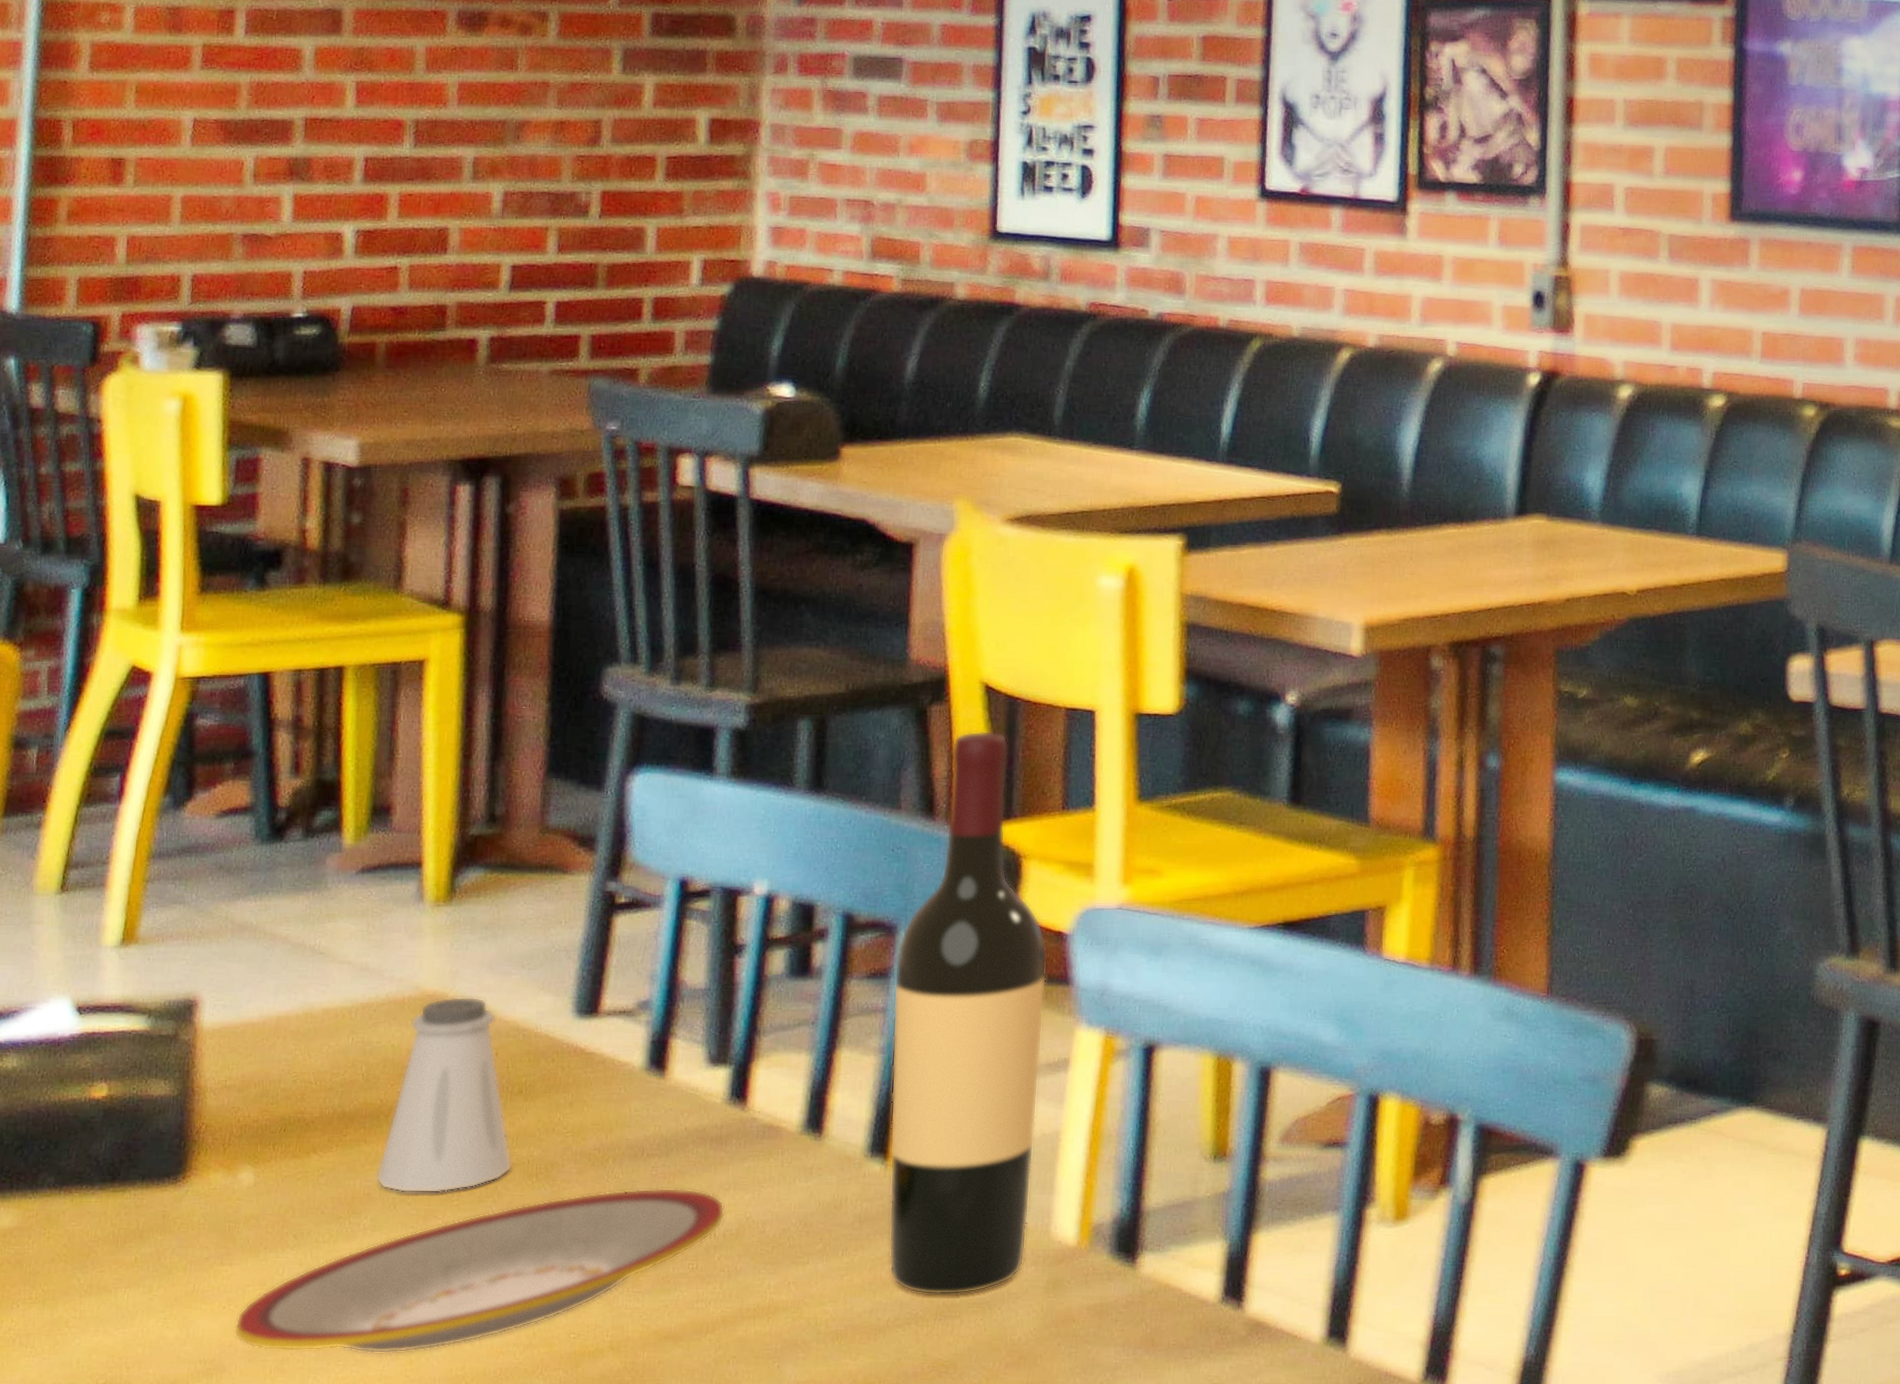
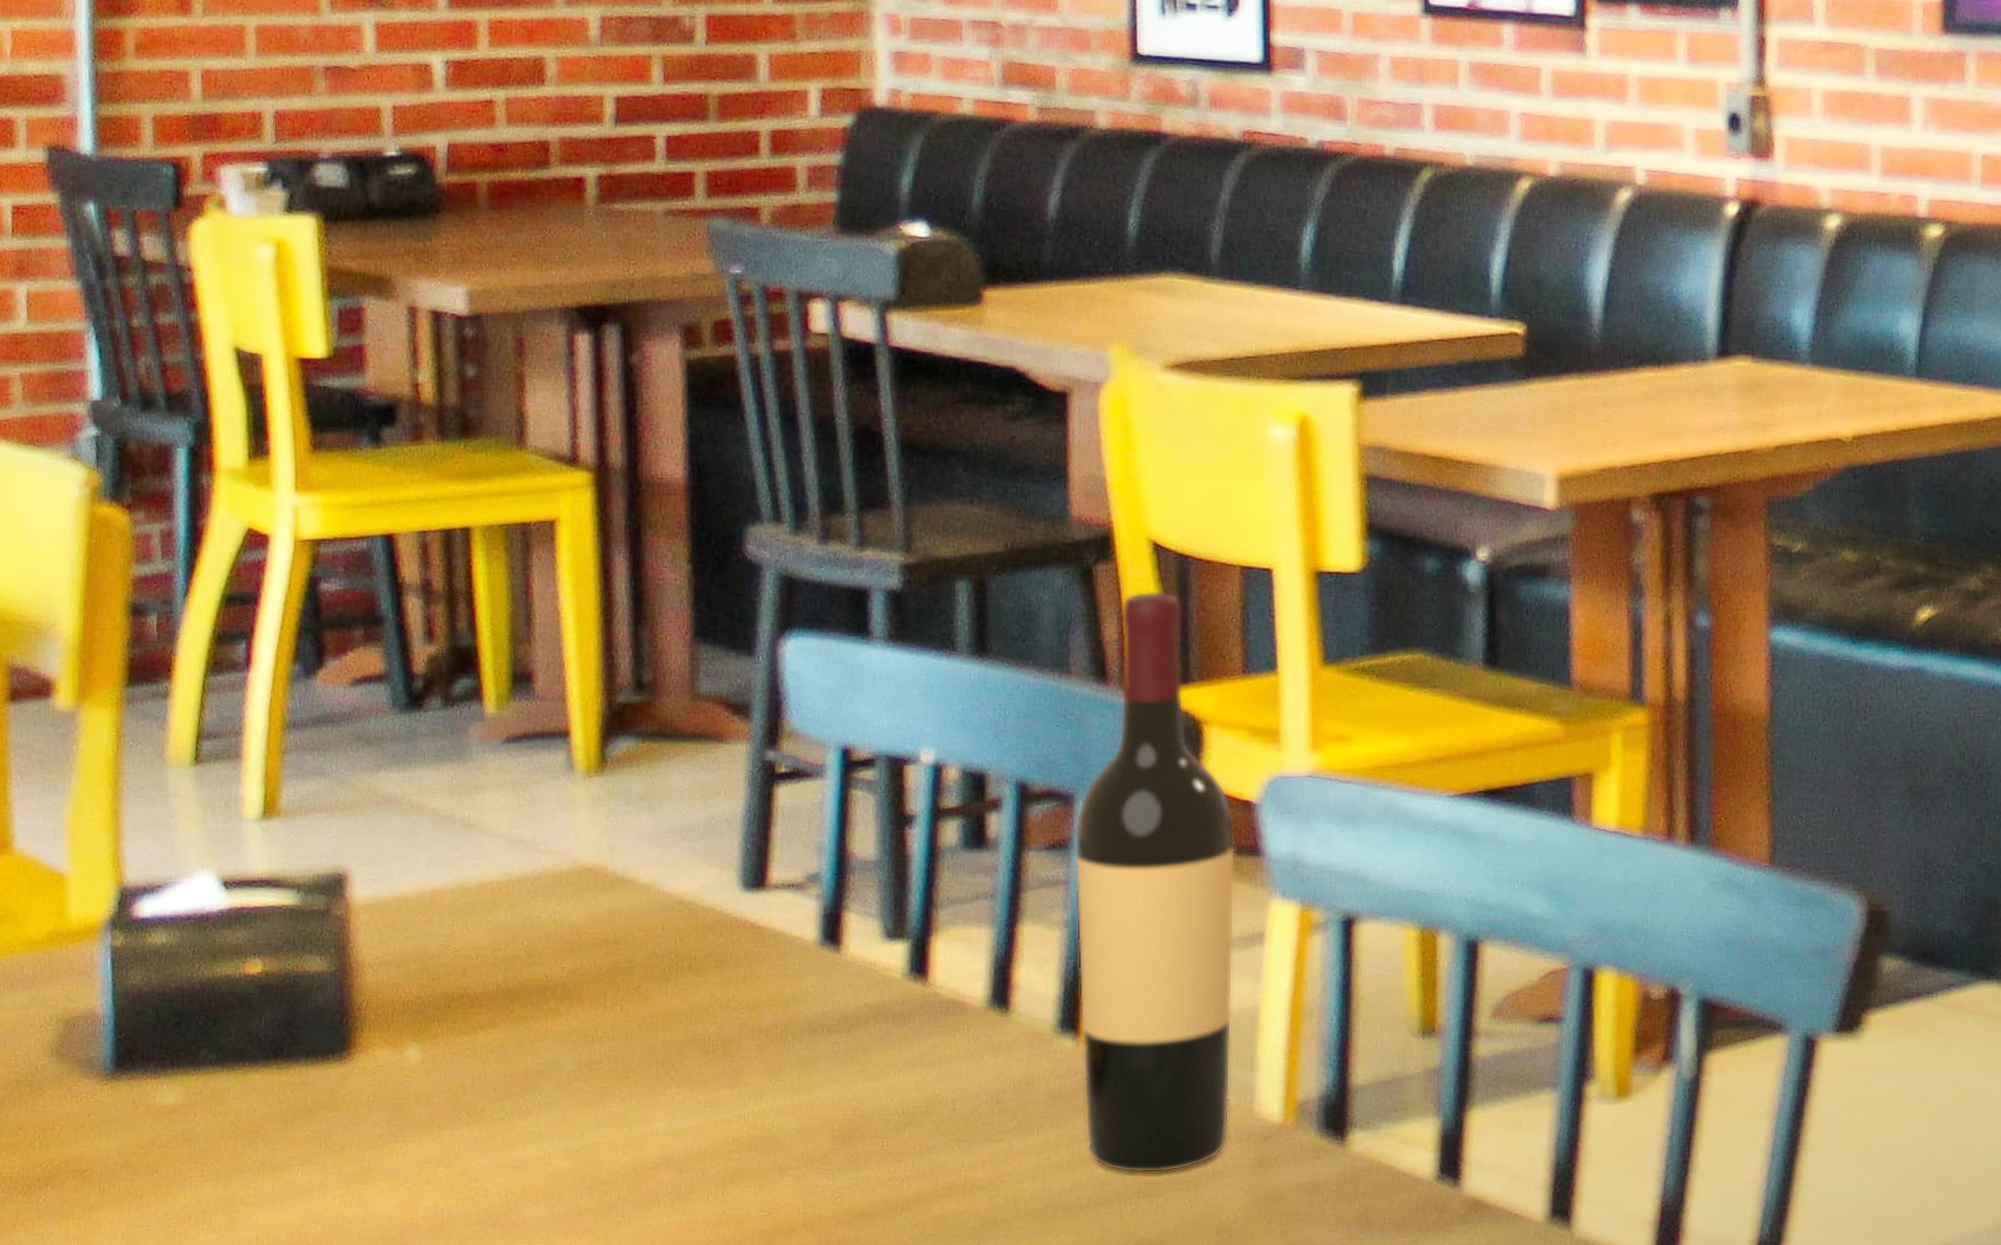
plate: present [233,1187,726,1354] -> none [413,1064,914,1232]
saltshaker: present [375,996,513,1194] -> none [546,869,688,1070]

